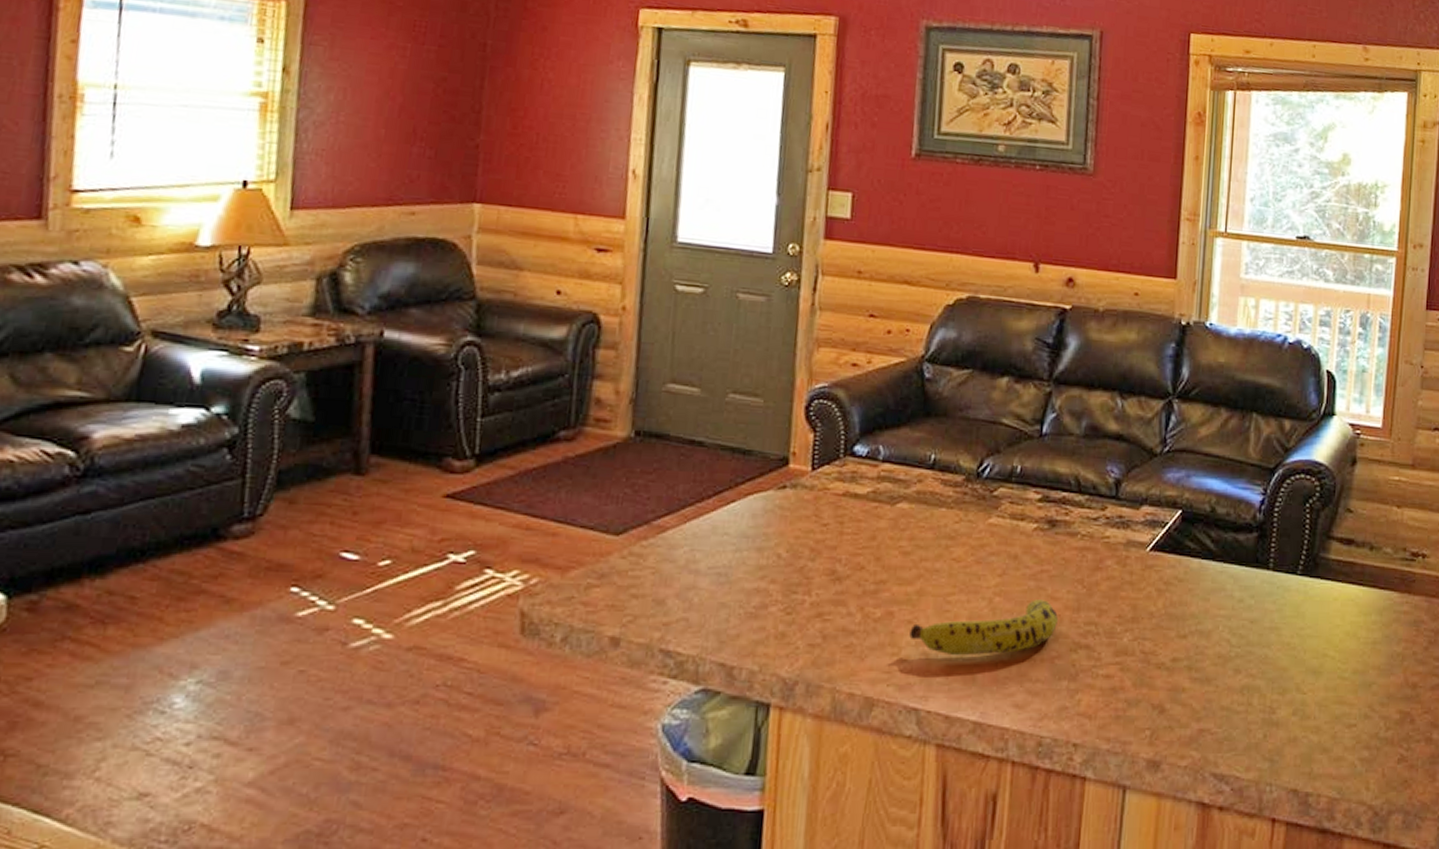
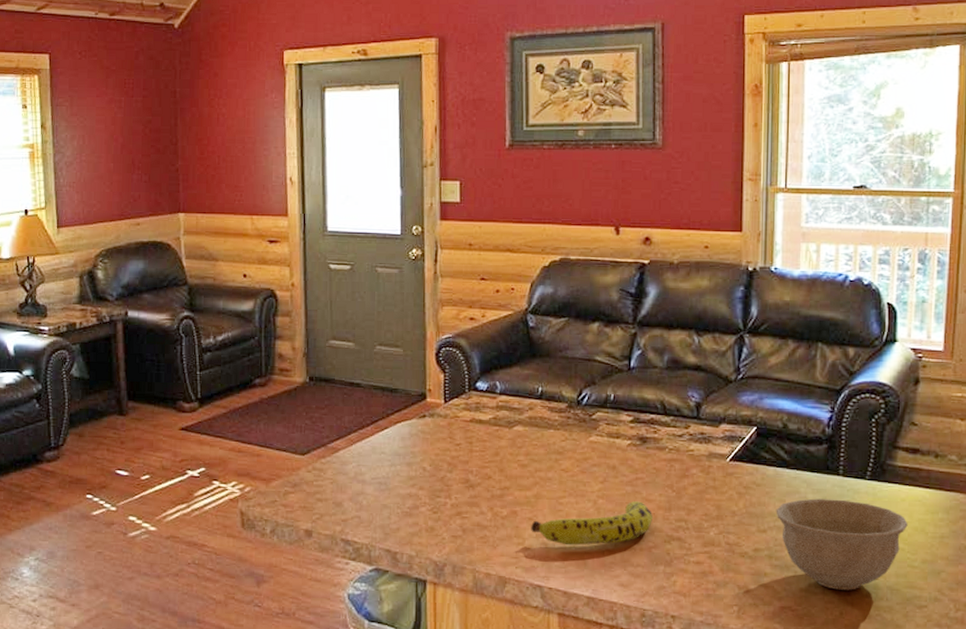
bowl: none [1198,597,1340,708] -> present [776,498,908,590]

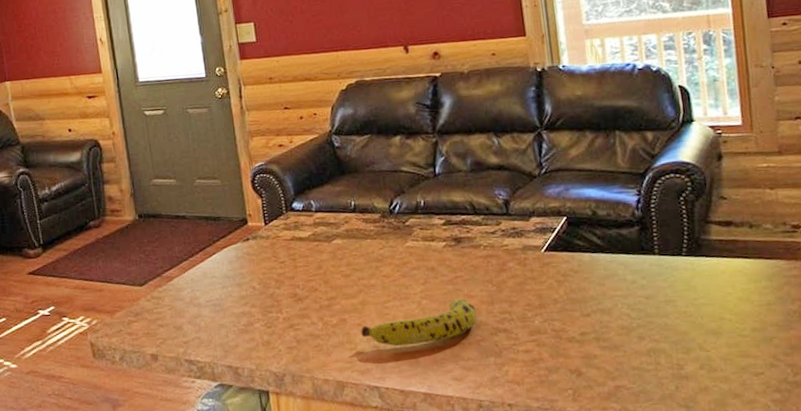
bowl: present [776,498,908,590] -> none [596,277,732,365]

